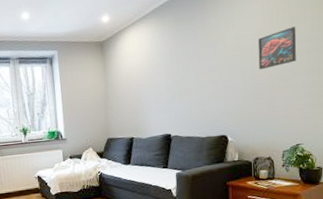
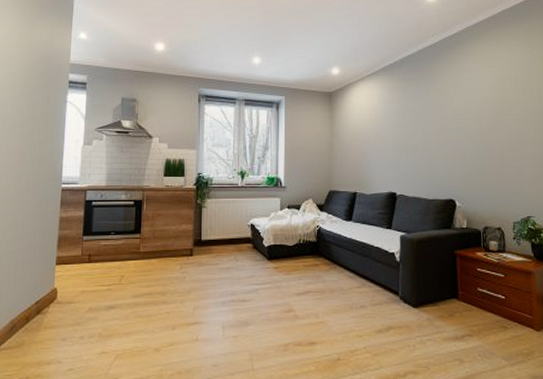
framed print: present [257,27,297,70] -> none [485,98,524,136]

